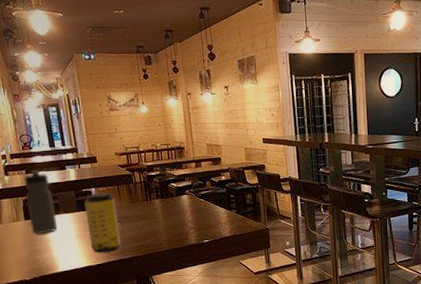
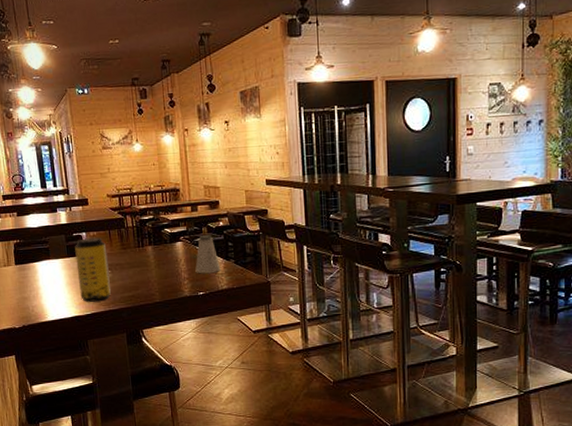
water bottle: present [24,170,57,235] -> none [16,212,47,281]
saltshaker: none [200,188,224,224] -> present [195,235,221,274]

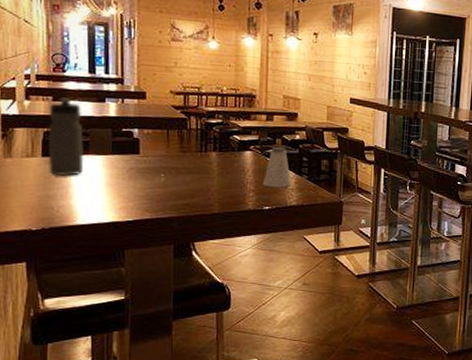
water bottle: none [16,212,47,281] -> present [47,98,84,177]
beverage can: present [75,237,111,302] -> none [122,135,162,208]

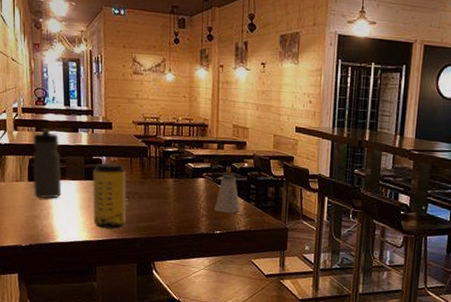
beverage can: none [122,135,162,208] -> present [93,163,126,229]

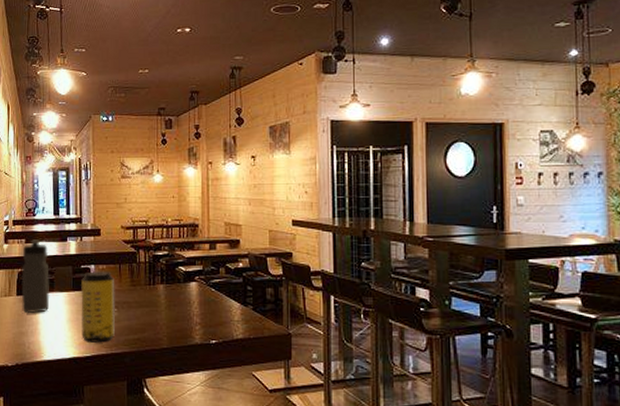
saltshaker: present [215,174,241,214] -> none [209,277,237,320]

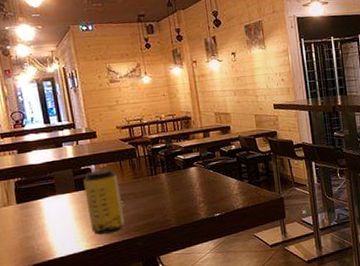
water bottle: present [21,239,50,314] -> none [16,149,53,219]

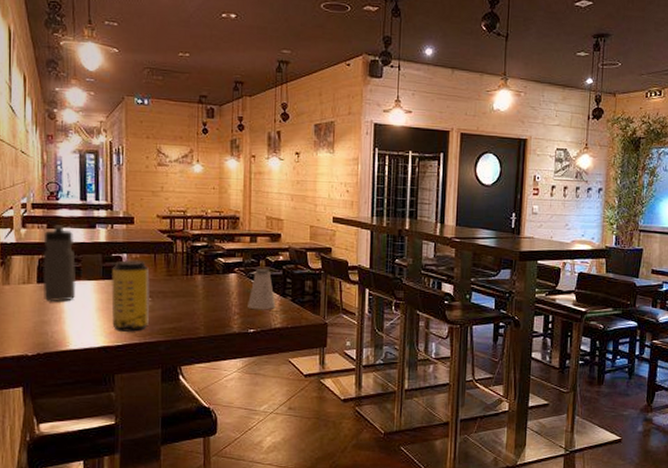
water bottle: none [16,149,53,219] -> present [42,225,77,302]
saltshaker: none [210,159,236,196] -> present [248,269,276,310]

